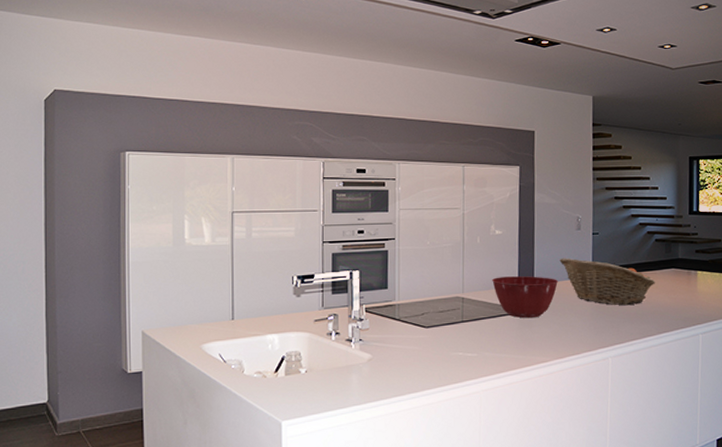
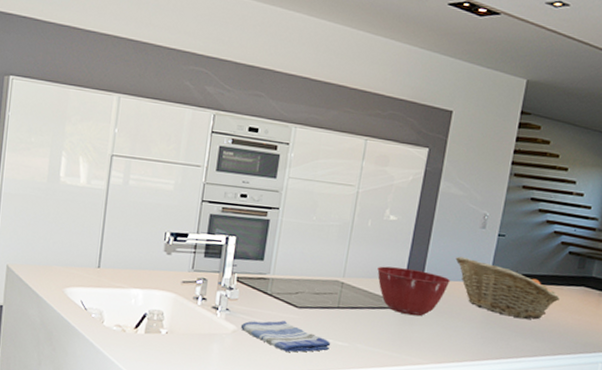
dish towel: none [375,342,460,371] -> present [240,320,330,352]

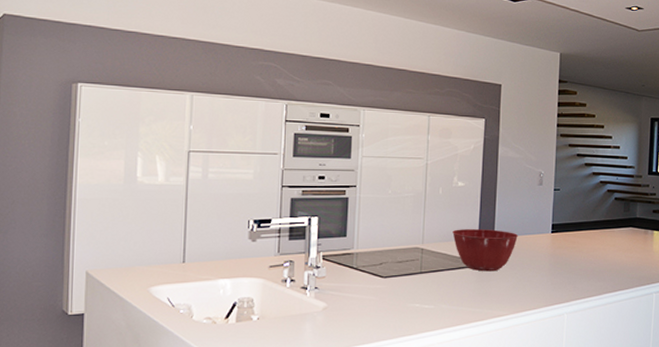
dish towel: present [240,320,330,352] -> none [330,292,417,321]
fruit basket: present [455,256,560,320] -> none [520,212,613,262]

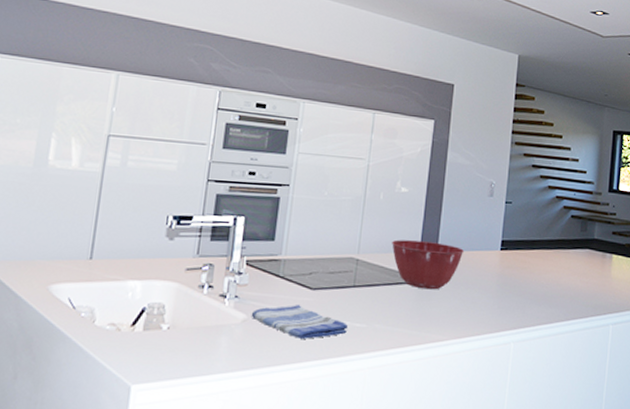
dish towel: none [330,292,417,321] -> present [251,305,347,339]

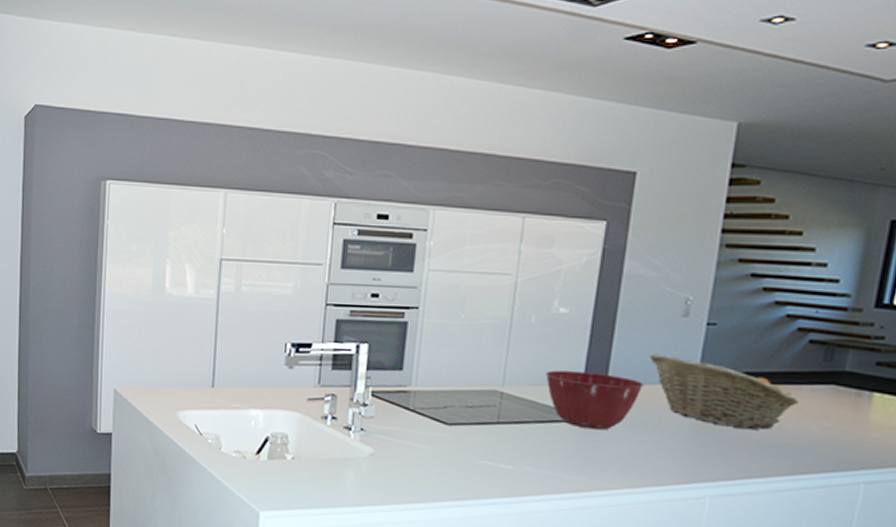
dish towel: present [251,305,347,339] -> none [378,440,490,478]
fruit basket: none [467,225,567,285] -> present [649,353,799,430]

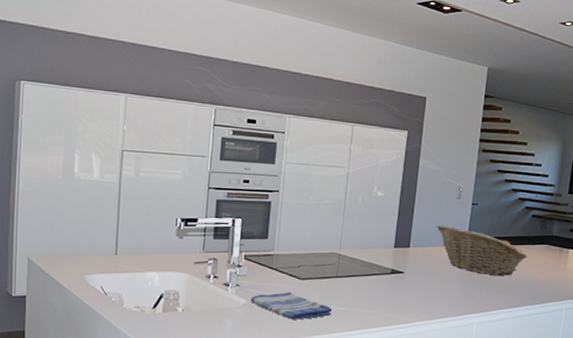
dish towel: none [378,440,490,478] -> present [250,292,332,320]
mixing bowl: present [546,370,645,430] -> none [369,237,434,280]

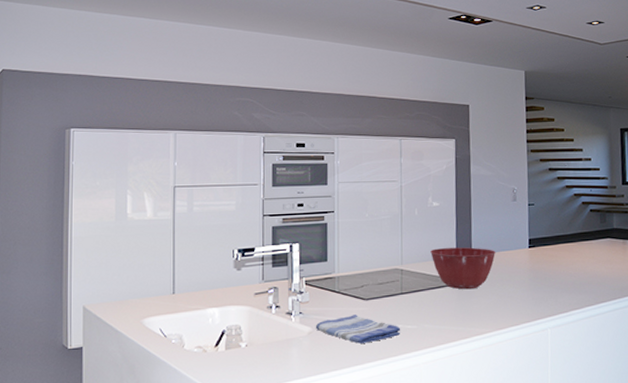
mixing bowl: none [369,237,434,280] -> present [430,247,496,290]
fruit basket: present [437,224,527,276] -> none [496,228,591,276]

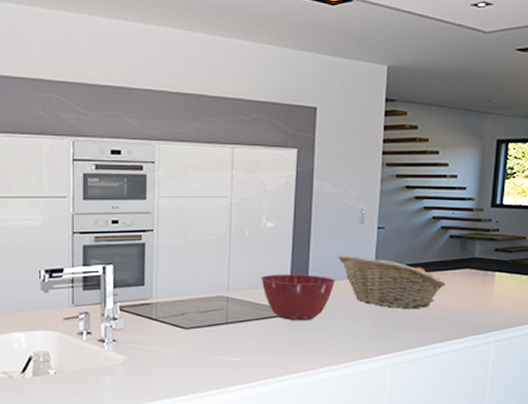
dish towel: present [315,315,400,344] -> none [130,344,223,375]
fruit basket: none [496,228,591,276] -> present [338,254,446,308]

